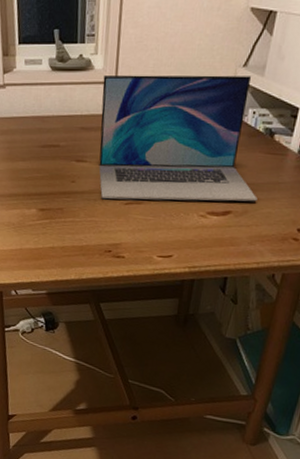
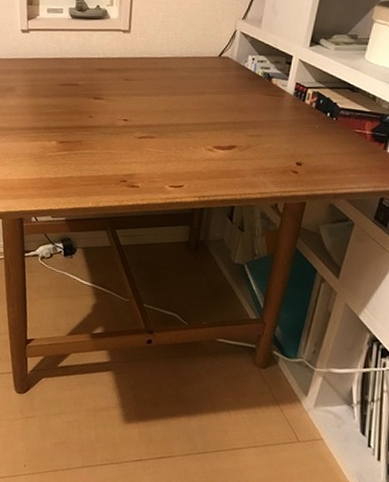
laptop: present [99,74,258,202] -> none [114,23,259,138]

